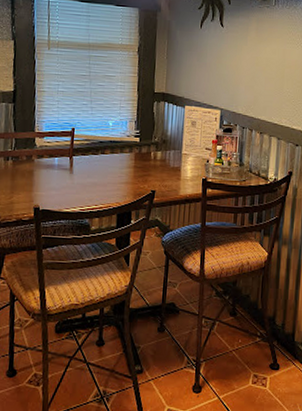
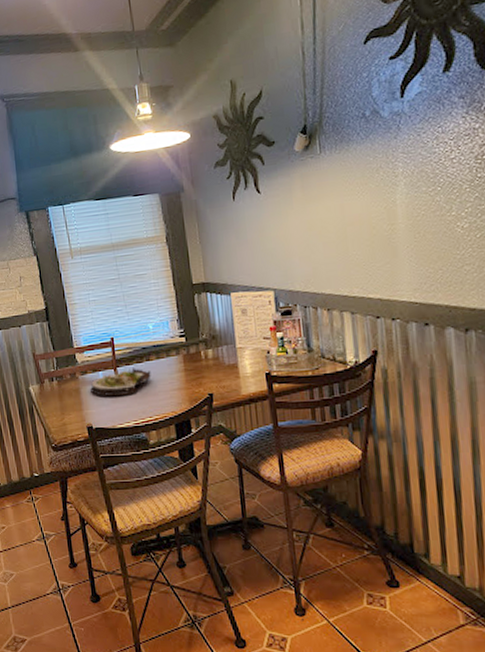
salad plate: none [44,158,104,182] -> present [90,368,151,396]

